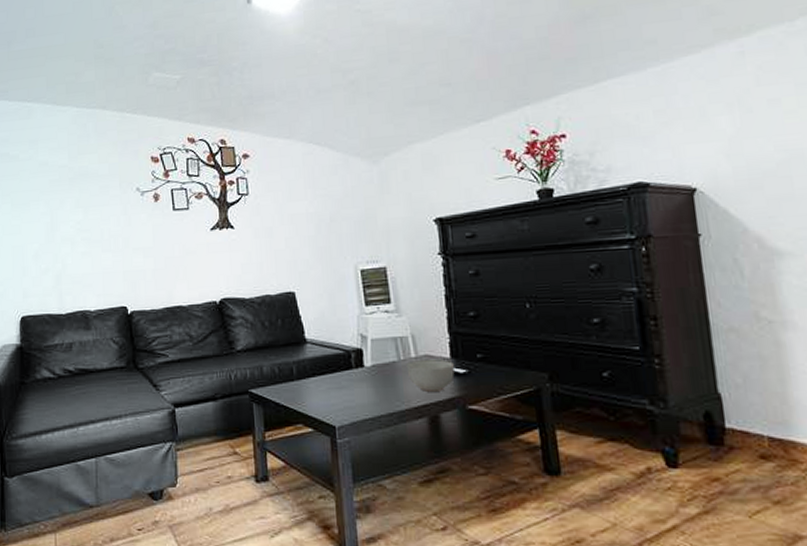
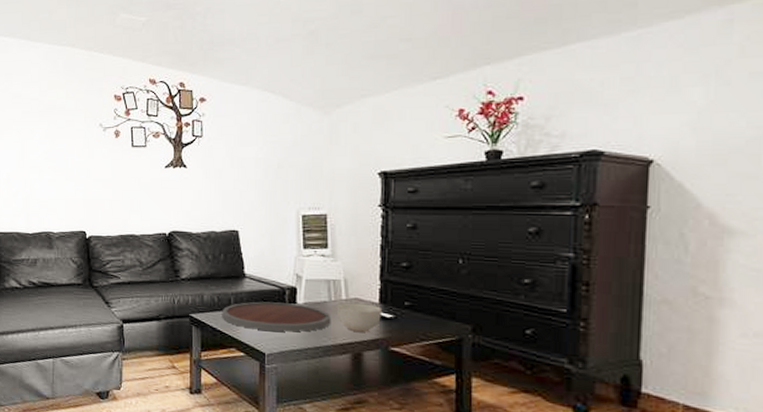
tray: none [284,367,403,400] -> present [222,301,332,332]

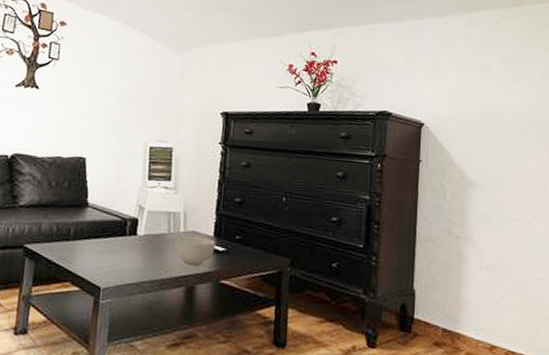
tray: present [222,301,332,332] -> none [59,232,169,265]

